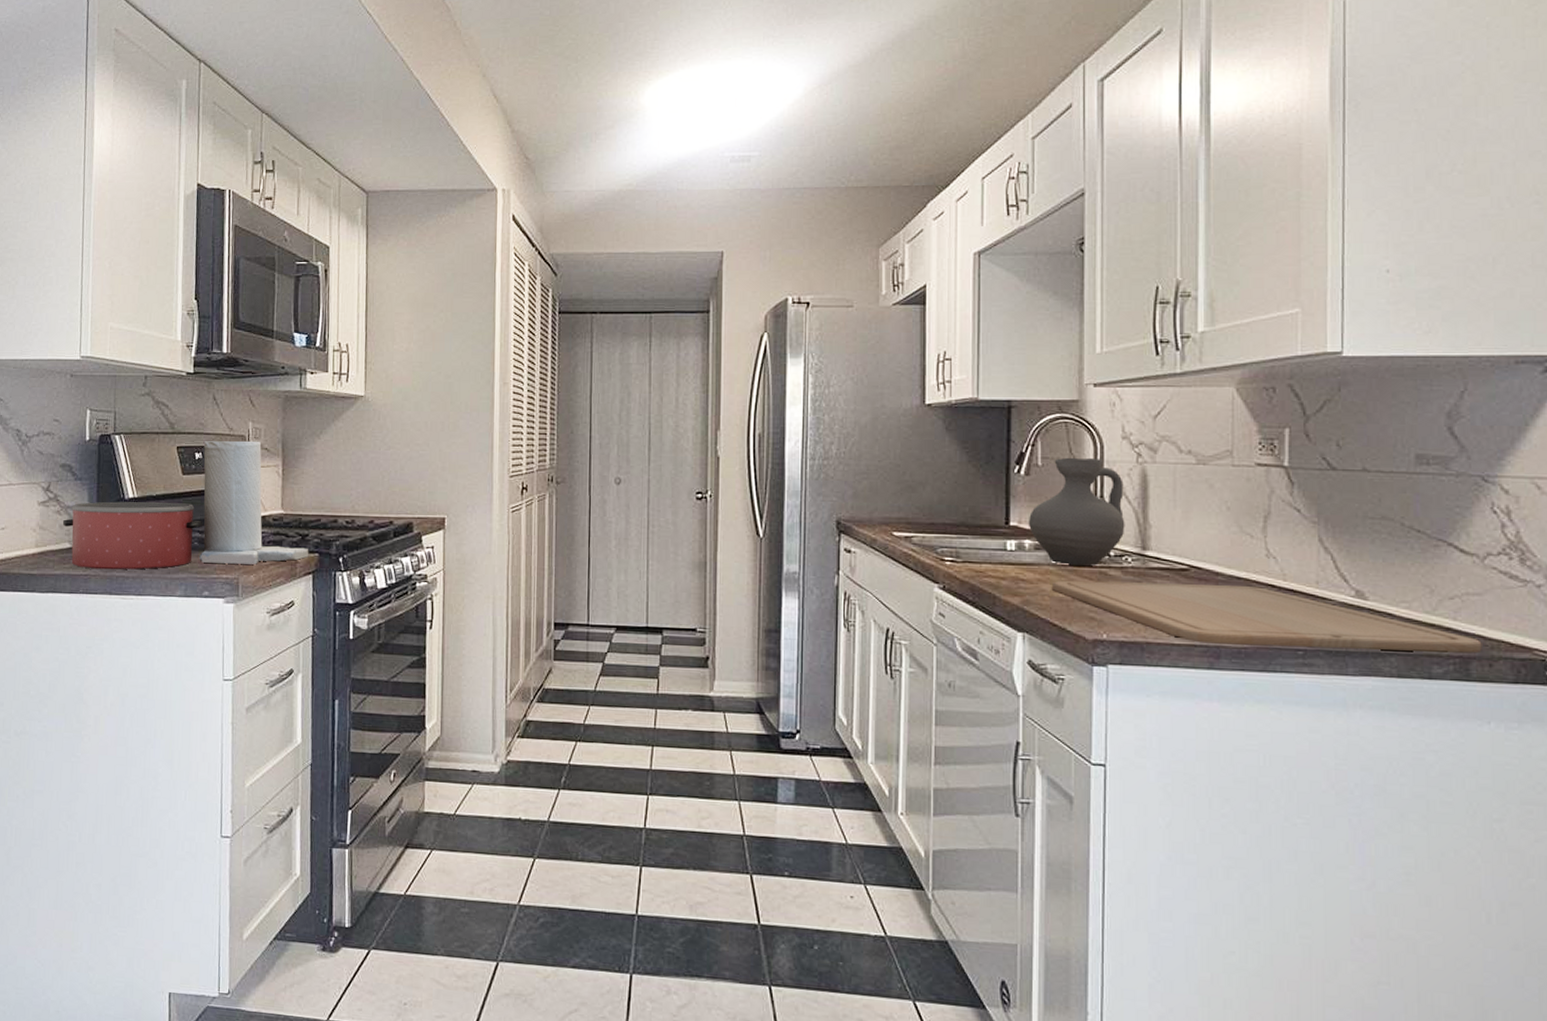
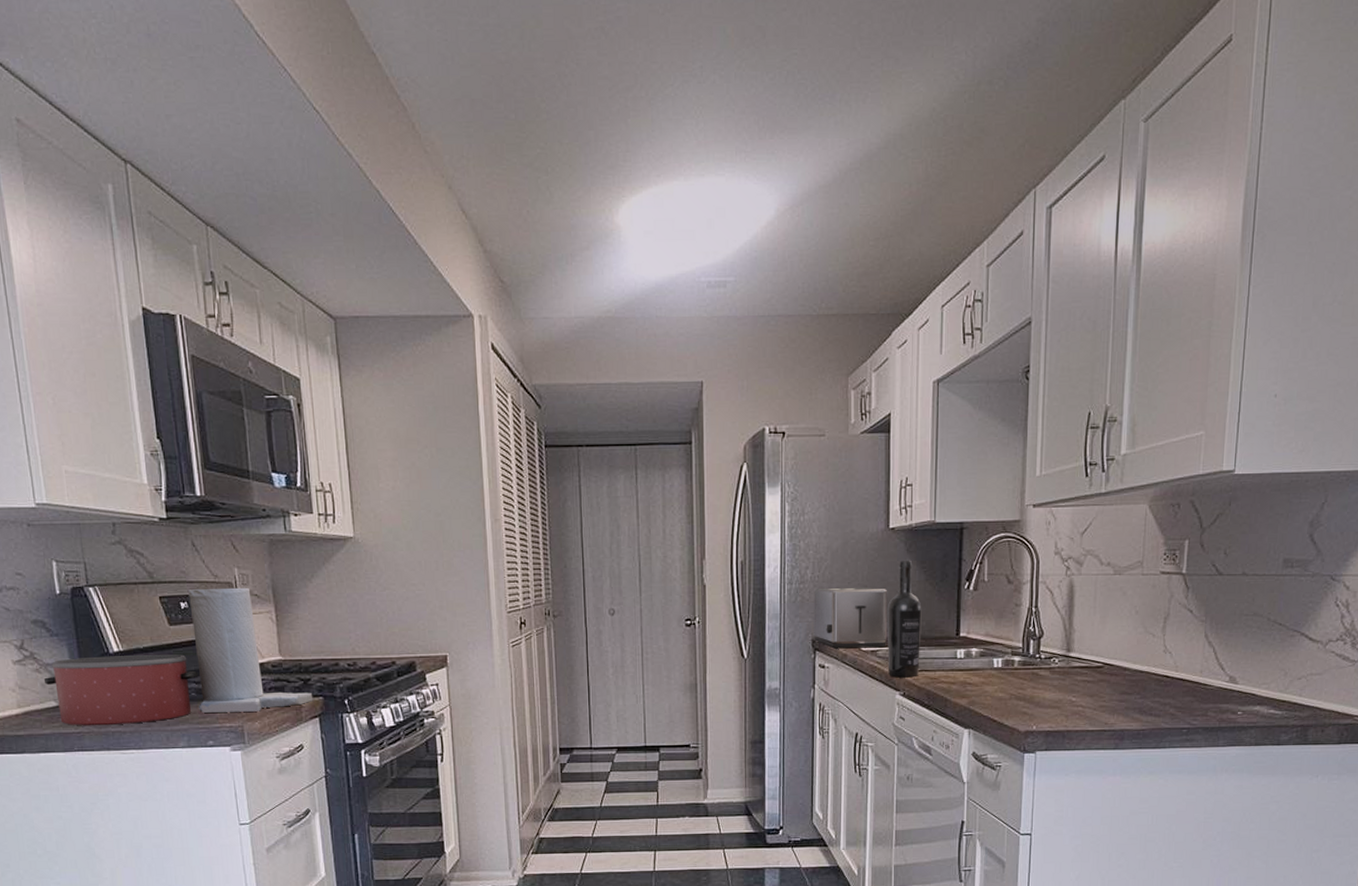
toaster: none [839,466,924,534] -> present [814,588,888,649]
wine bottle: none [923,440,964,569] -> present [887,561,922,678]
ceramic jug: present [1028,457,1125,566] -> none [975,572,1055,668]
chopping board: present [1051,580,1482,654] -> none [993,678,1318,728]

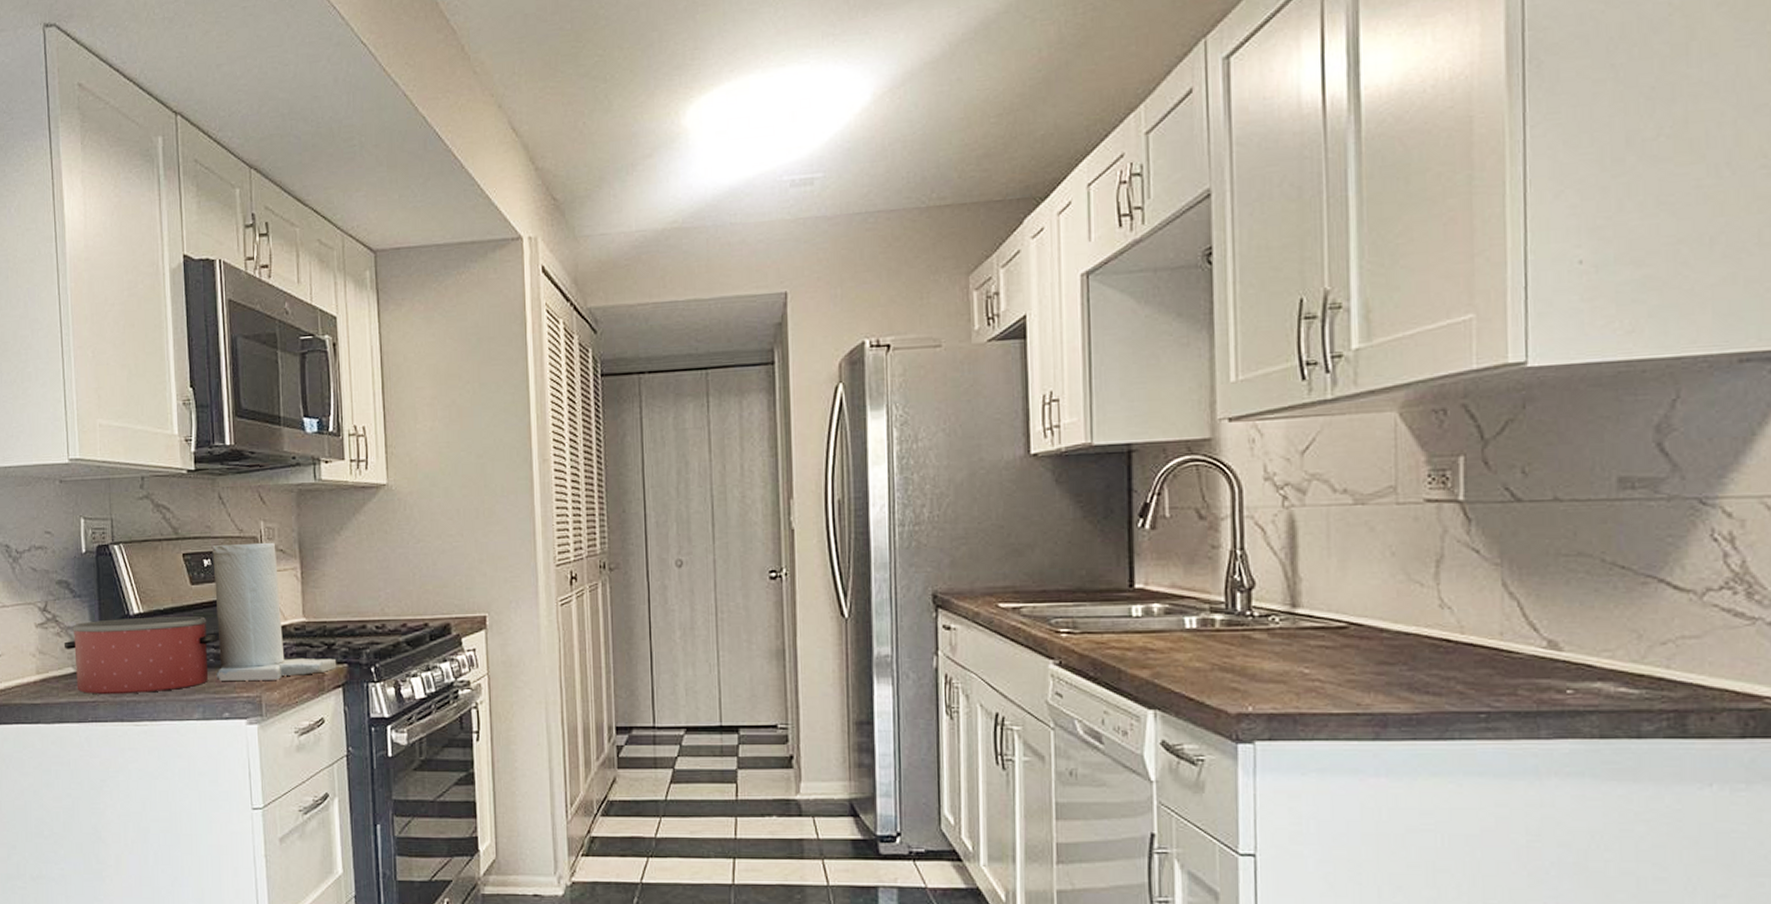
toaster: present [814,588,888,649] -> none [933,528,1034,606]
wine bottle: present [887,561,922,678] -> none [1031,494,1081,642]

